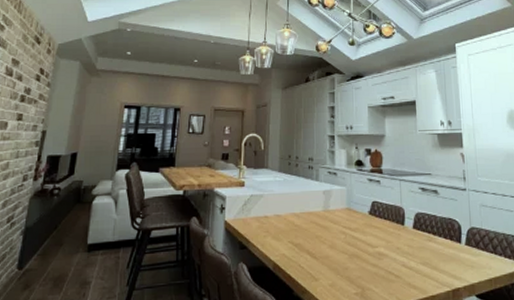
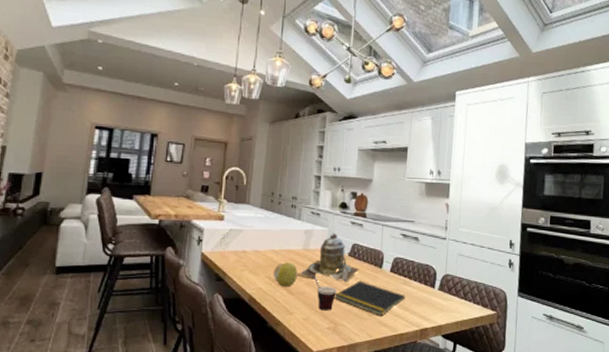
fruit: none [296,225,320,252] -> present [274,262,298,288]
teapot: none [320,191,381,242] -> present [297,232,359,281]
cup: none [327,234,360,275] -> present [305,272,336,311]
notepad: none [359,240,432,278] -> present [335,280,406,316]

